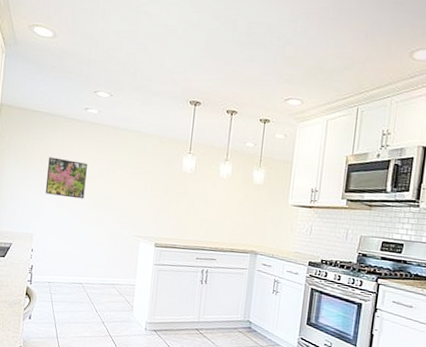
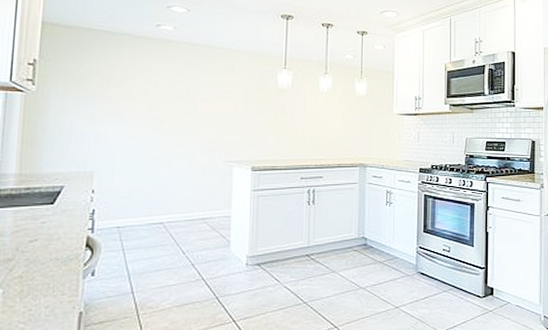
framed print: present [45,157,87,199] -> none [108,81,163,126]

